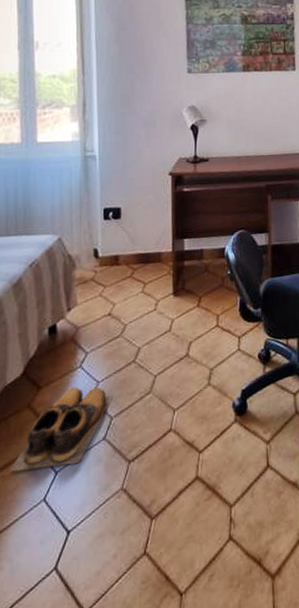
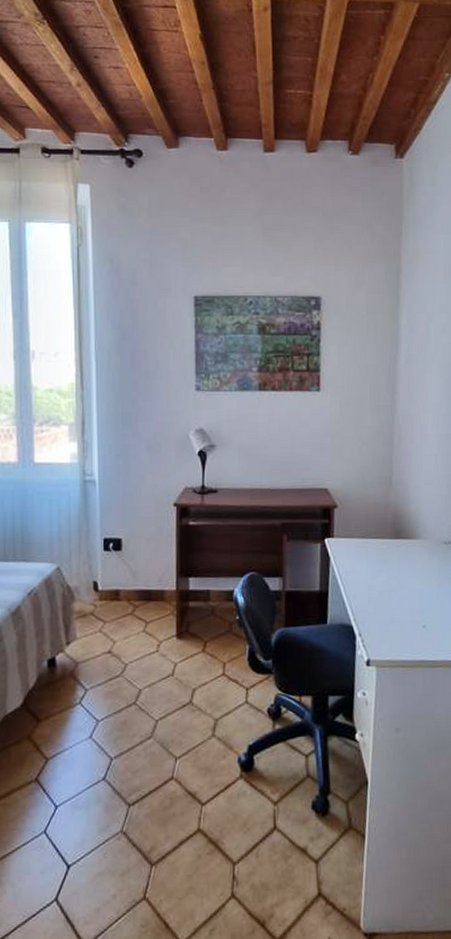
shoes: present [9,386,114,472] -> none [10,723,114,801]

